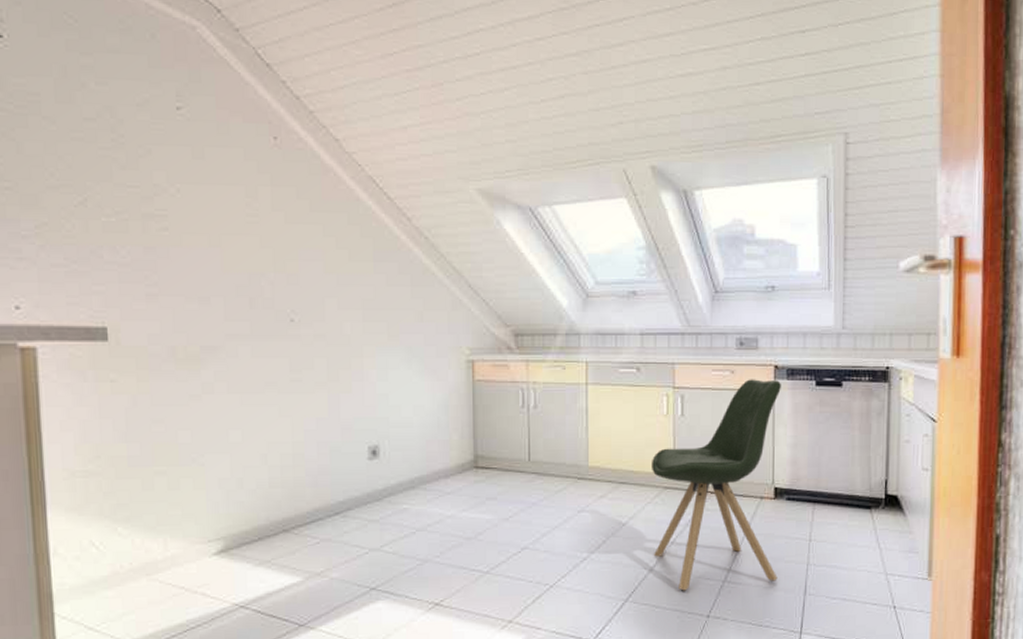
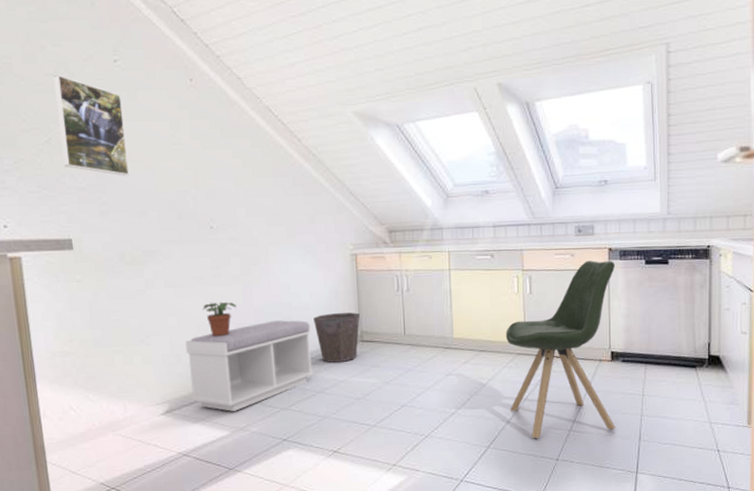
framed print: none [95,120,189,252] -> present [53,74,130,176]
bench: none [250,439,415,552] -> present [185,320,315,411]
potted plant: none [275,413,319,458] -> present [203,301,236,337]
waste bin: none [417,432,475,493] -> present [313,312,360,363]

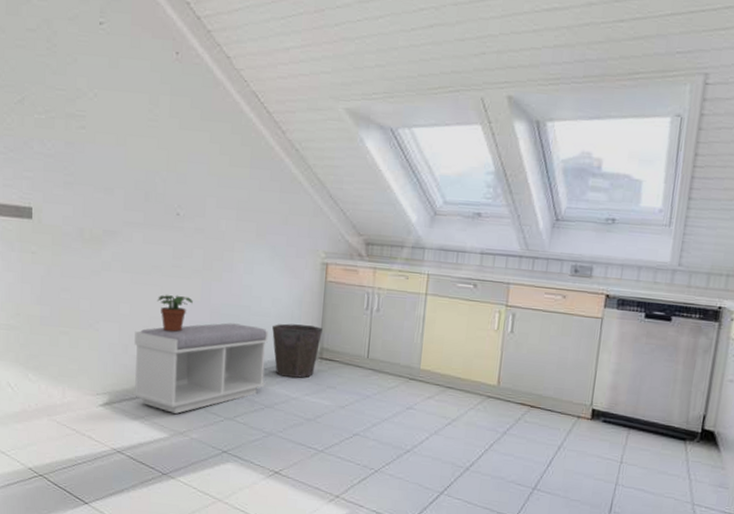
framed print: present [53,74,130,176] -> none [33,31,102,148]
chair: present [506,260,616,439] -> none [471,305,610,495]

